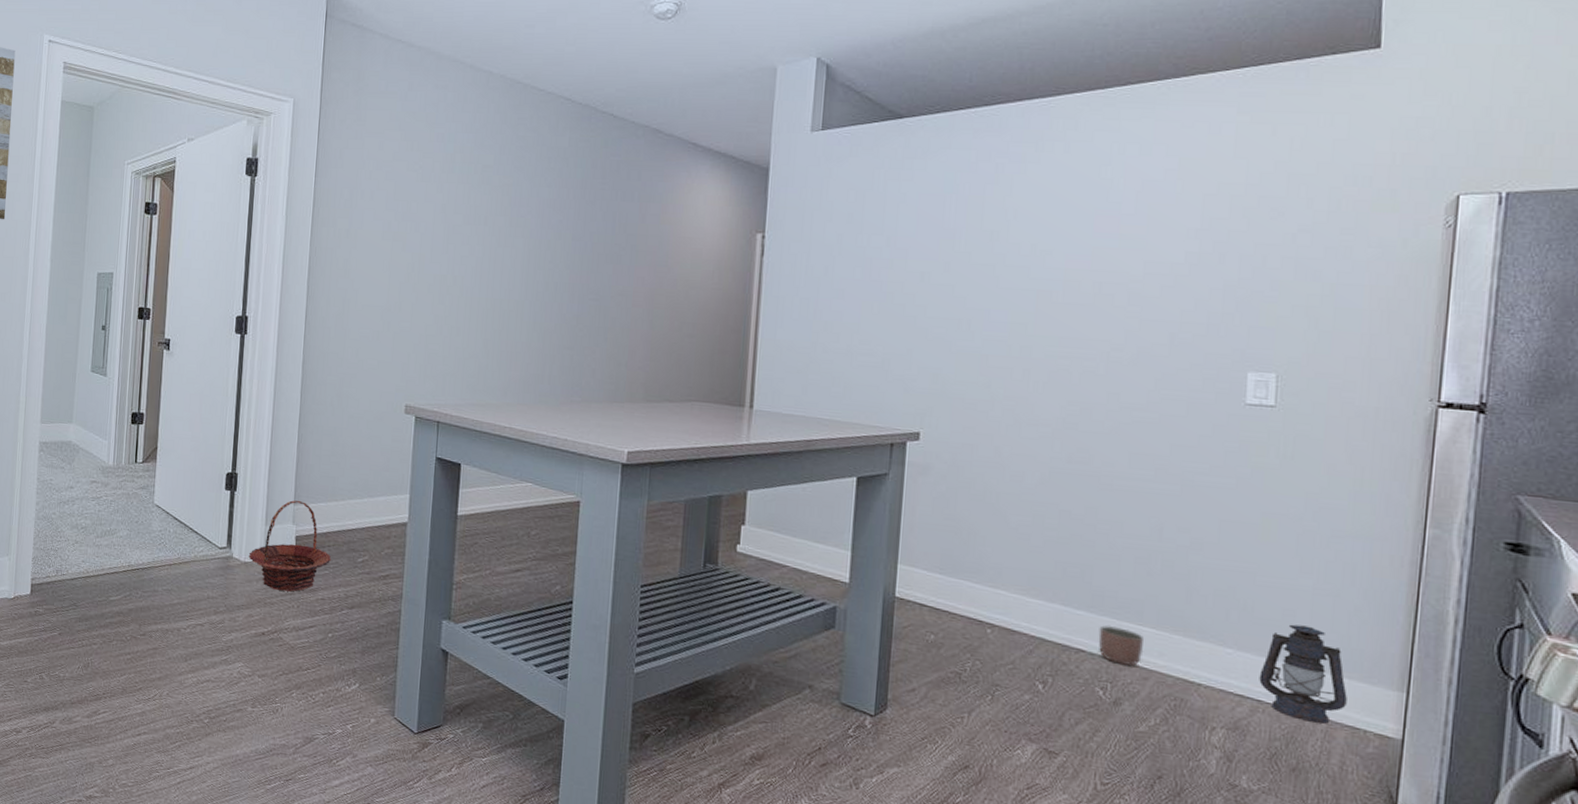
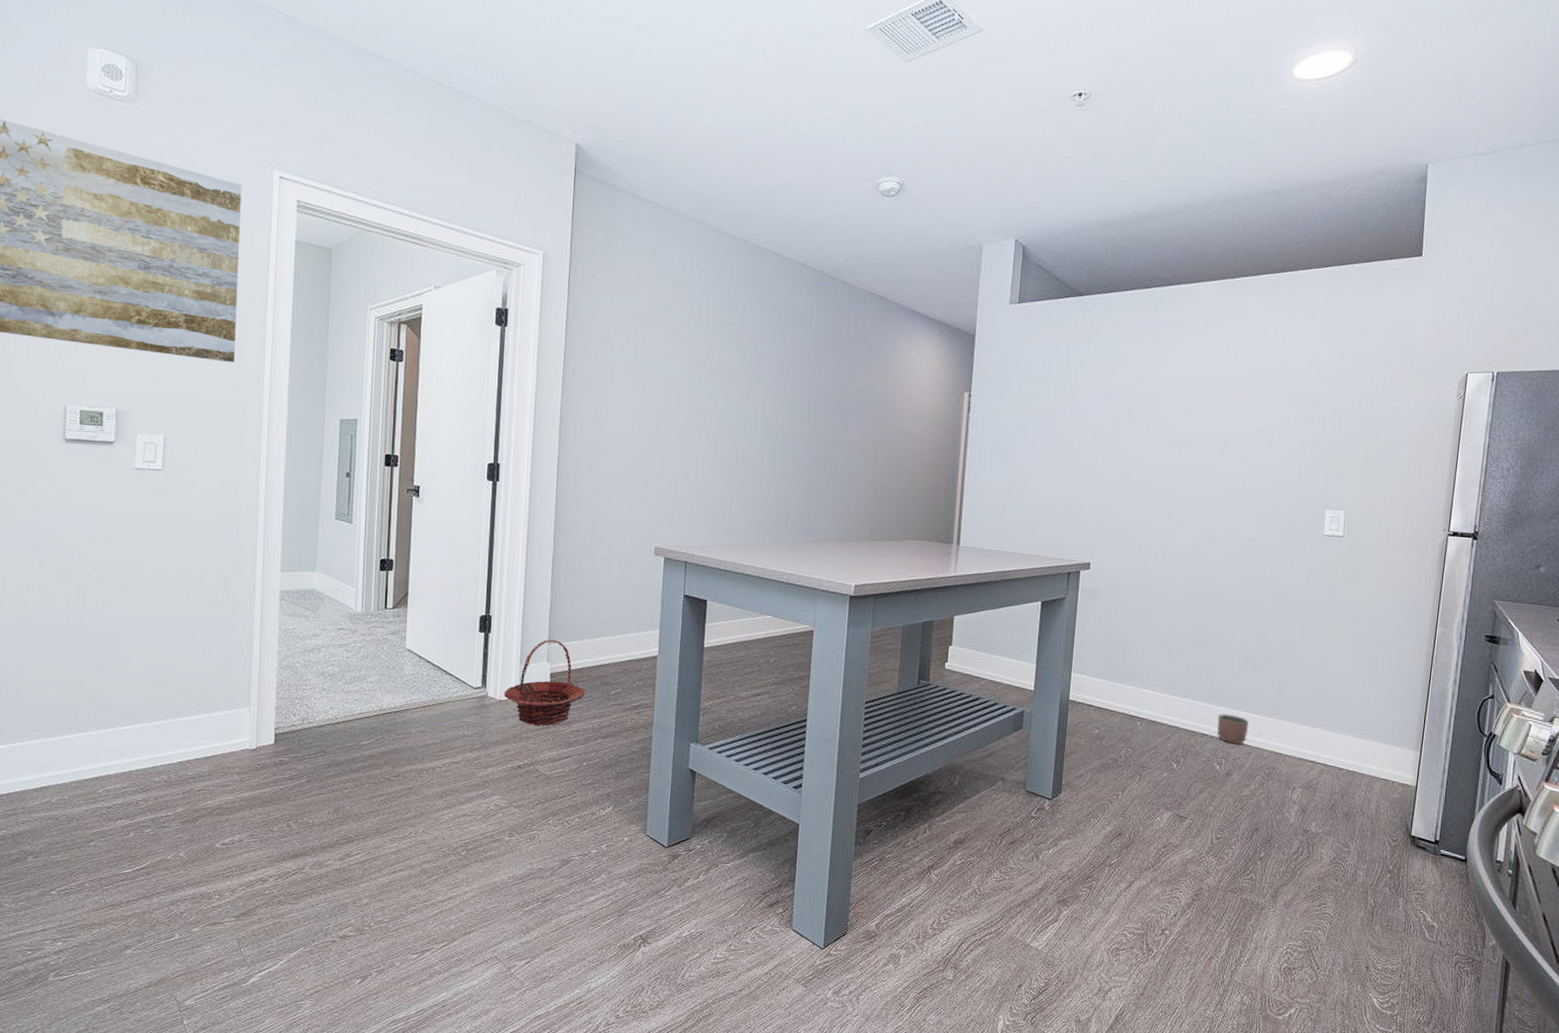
lantern: present [1259,624,1347,724] -> none [1325,704,1383,779]

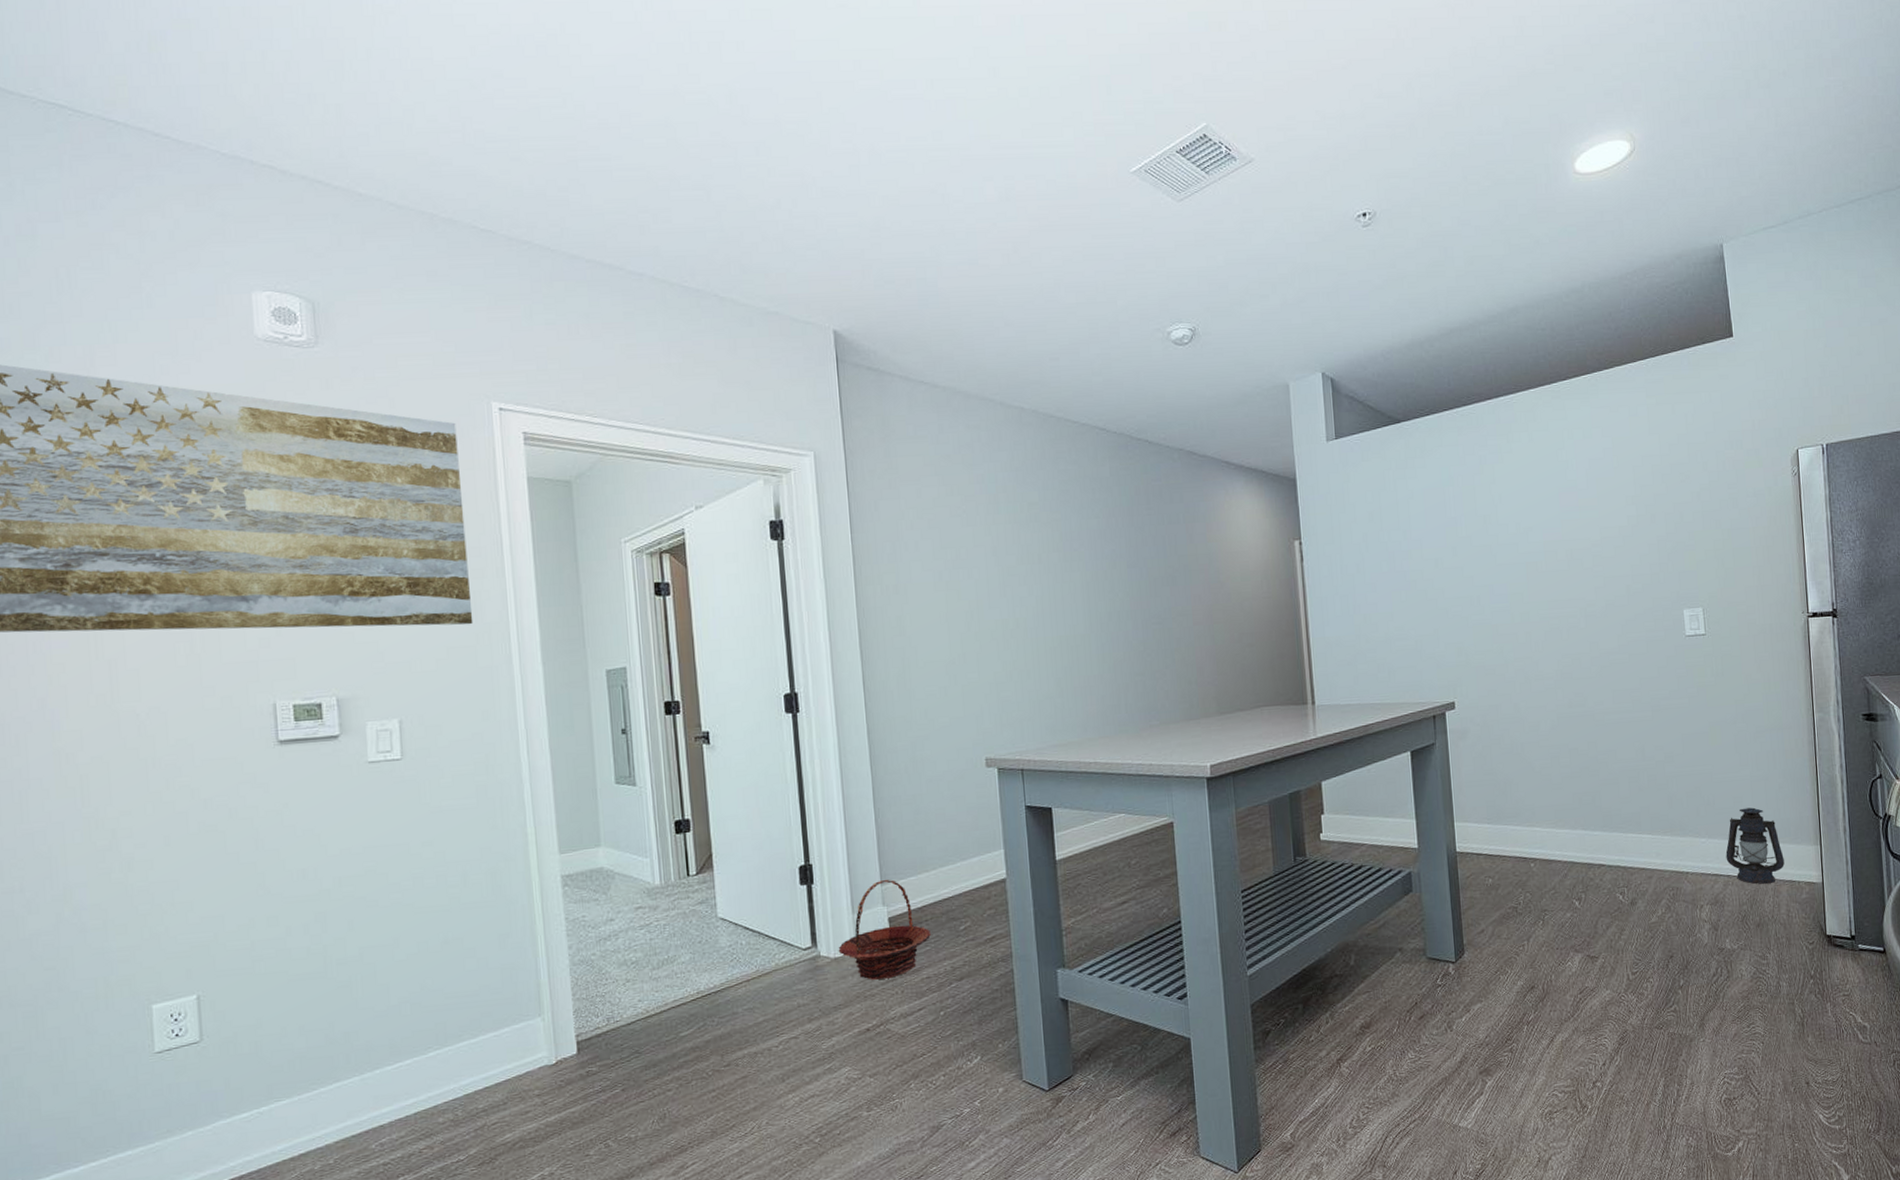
planter: present [1217,713,1249,744] -> none [1612,838,1646,870]
lantern: none [1325,704,1383,779] -> present [1725,807,1784,884]

